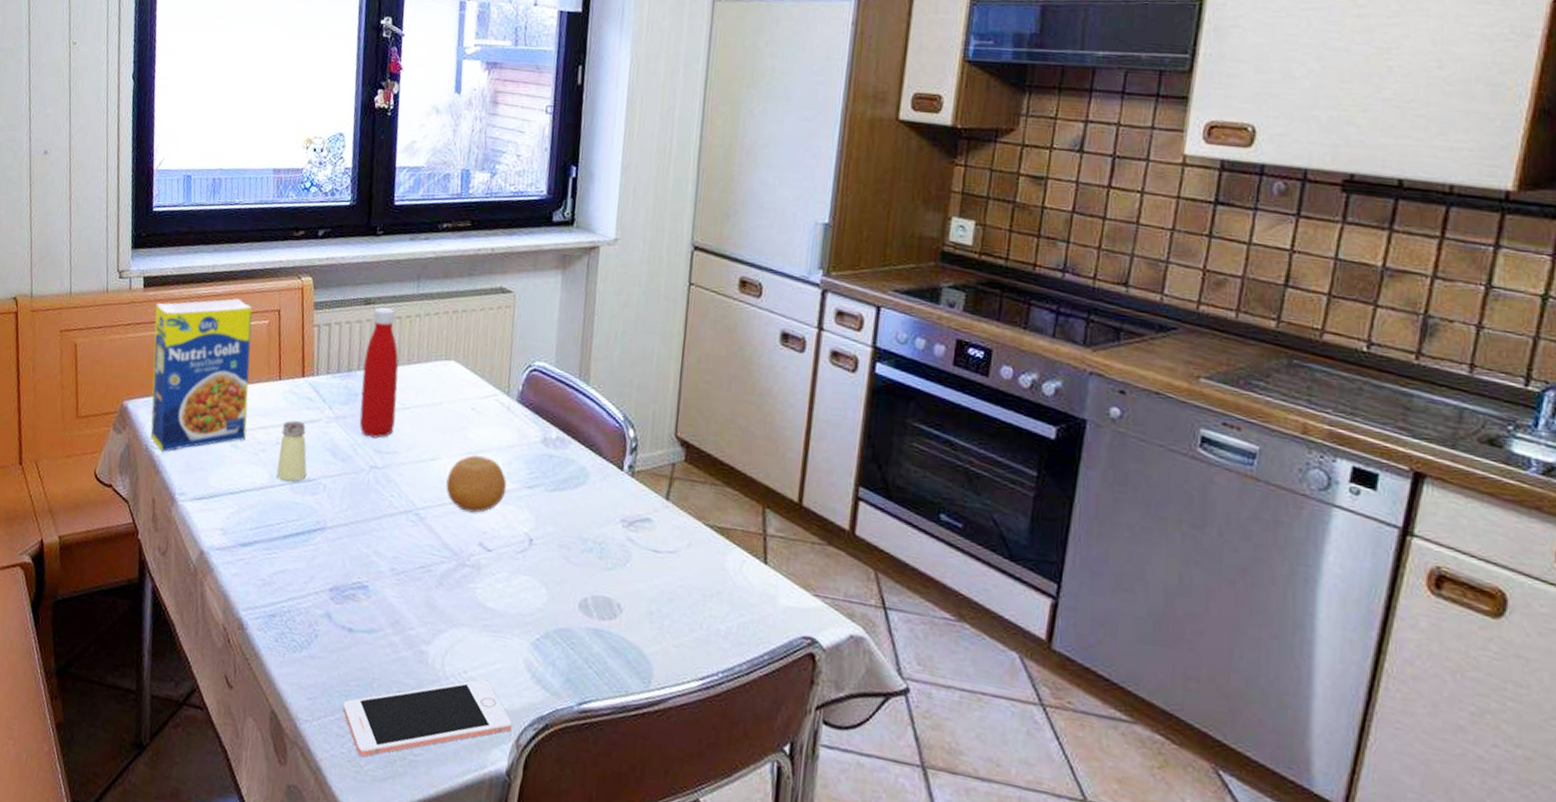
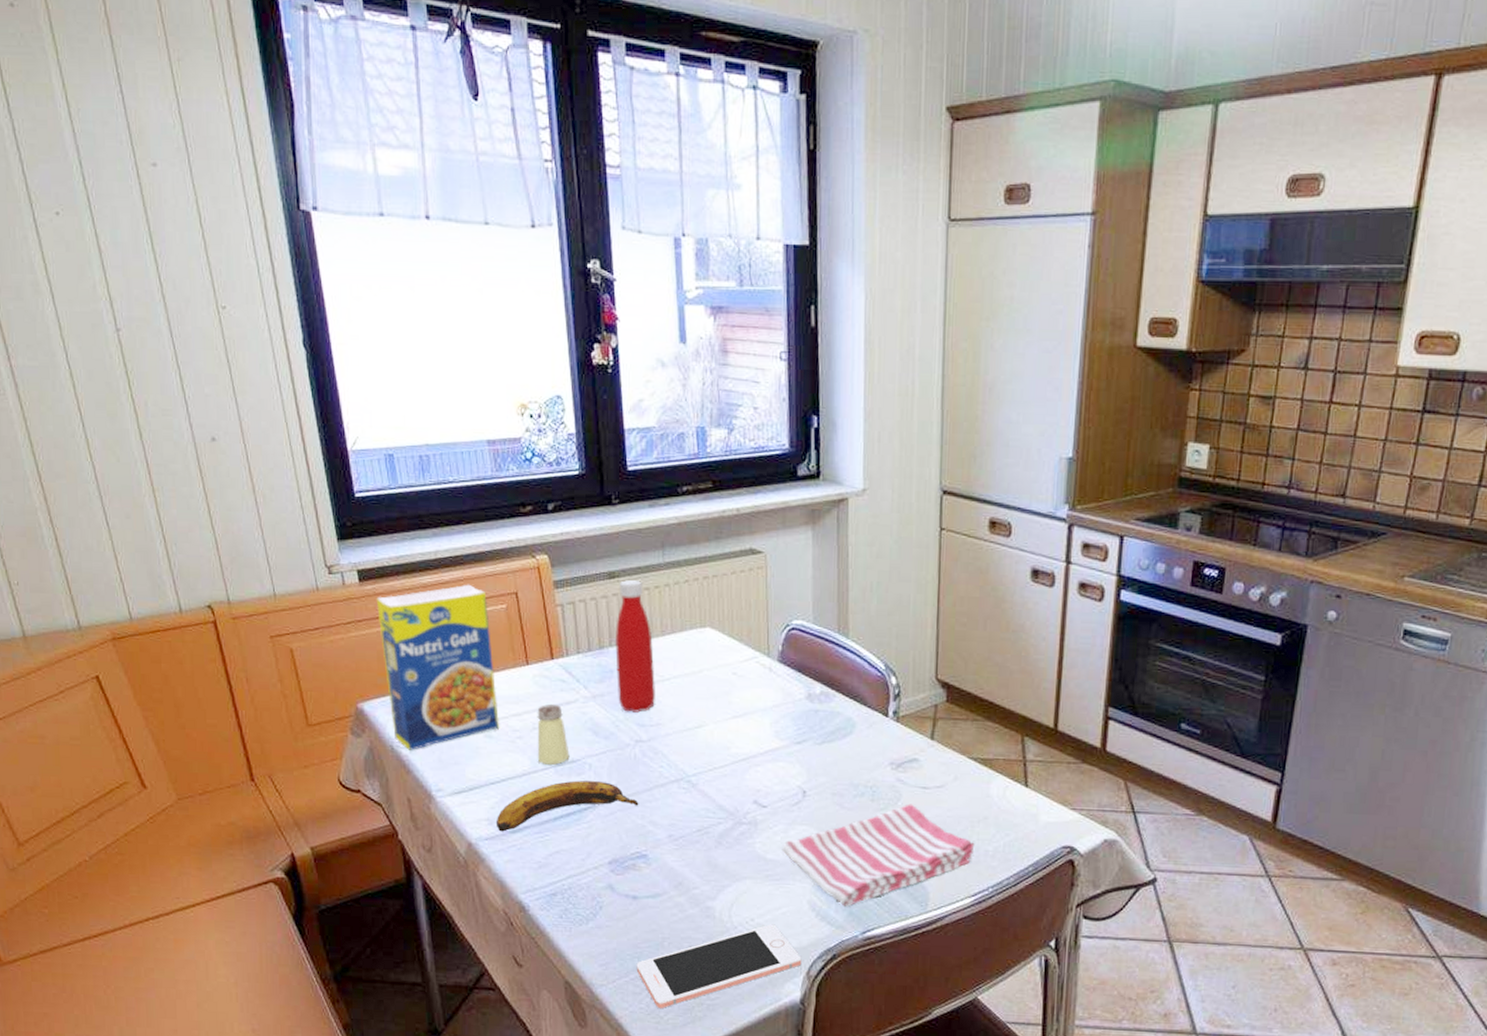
banana: none [229,499,366,544] -> present [497,780,639,832]
fruit: present [446,454,507,513] -> none [715,717,776,773]
dish towel: none [502,566,706,672] -> present [781,804,975,907]

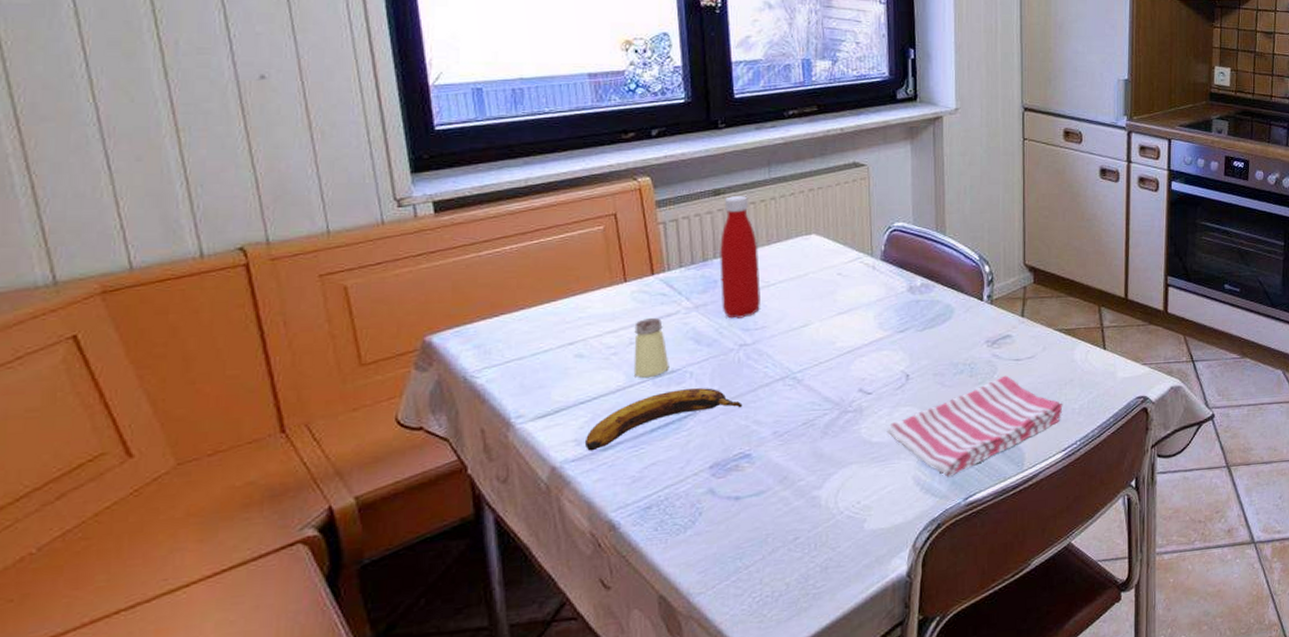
legume: present [376,584,499,750] -> none [453,208,592,379]
cell phone: present [636,924,802,1009] -> none [738,504,908,607]

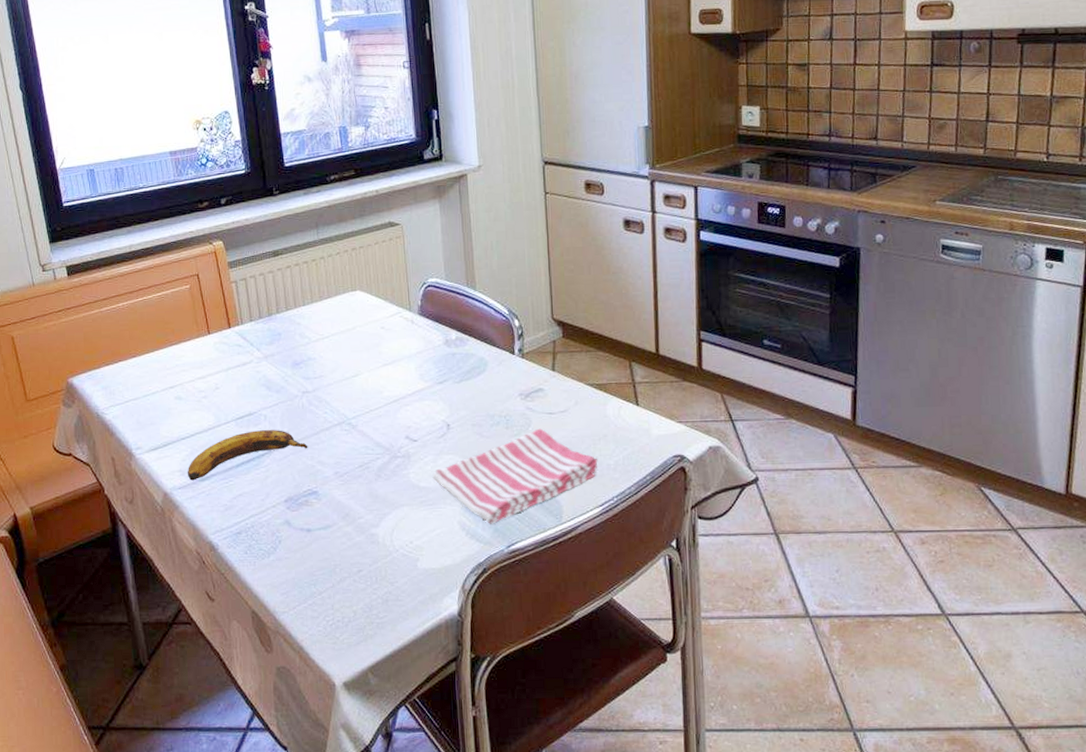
saltshaker: present [633,317,669,379] -> none [218,365,248,420]
bottle: present [718,196,760,319] -> none [280,256,317,368]

